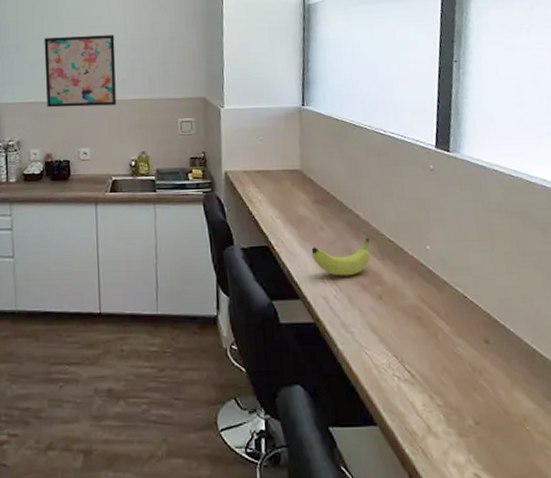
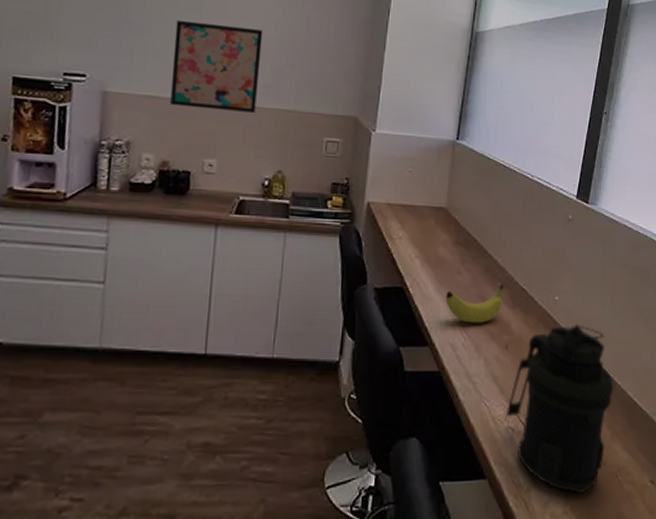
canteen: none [389,272,507,443] -> present [506,324,614,494]

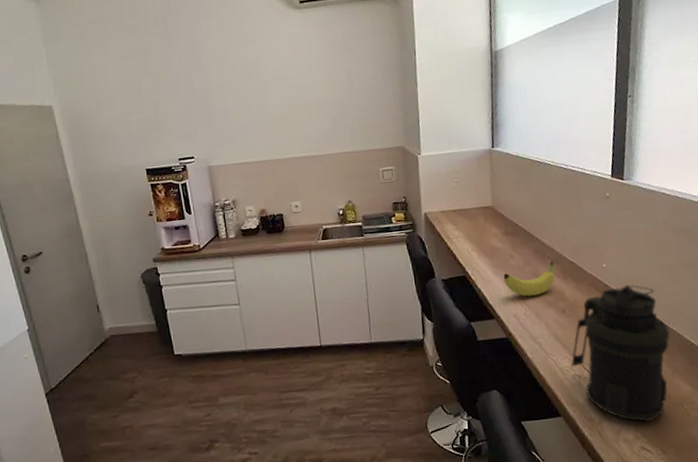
wall art: present [170,19,263,113] -> none [249,93,322,167]

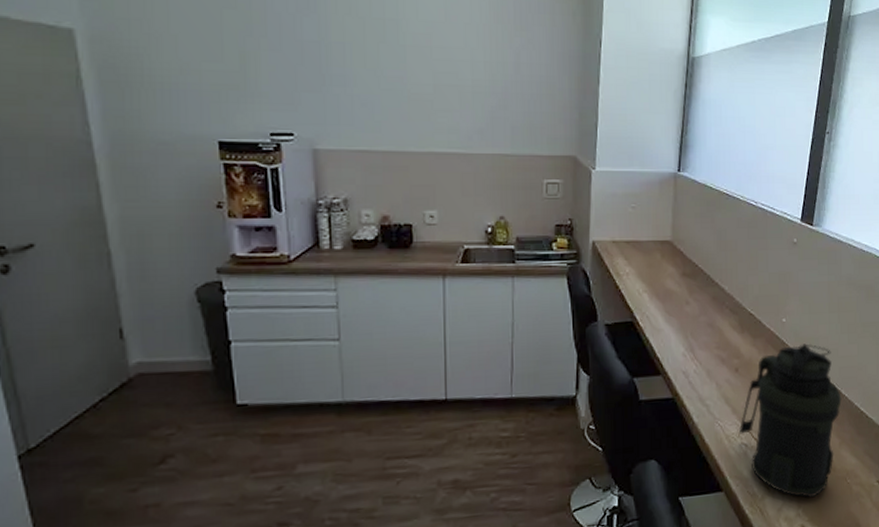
fruit: present [503,261,555,297] -> none [675,310,732,351]

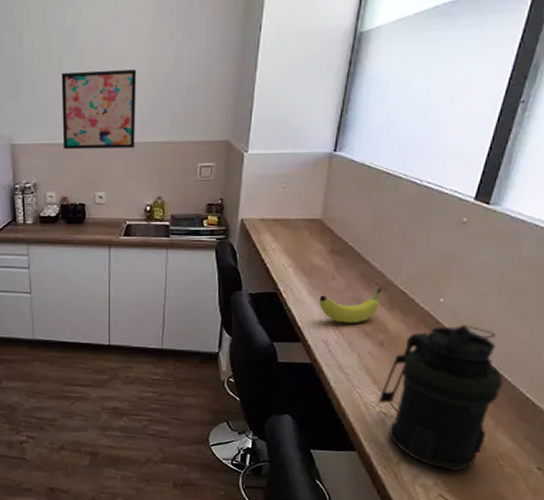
wall art: none [380,68,472,160] -> present [61,69,136,150]
fruit: none [675,310,732,351] -> present [319,288,382,323]

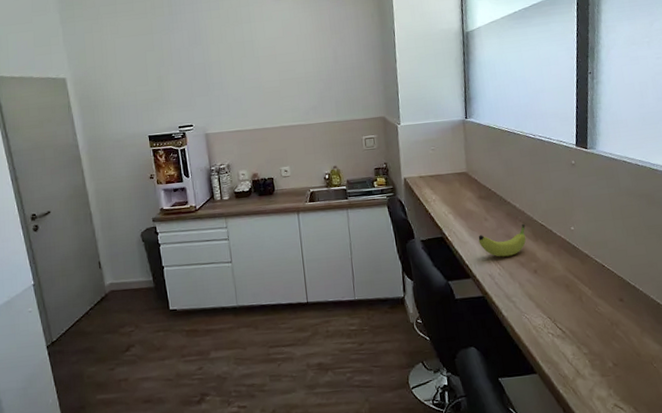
wall art: present [61,69,136,150] -> none [244,68,310,135]
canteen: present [379,325,503,472] -> none [544,246,637,380]

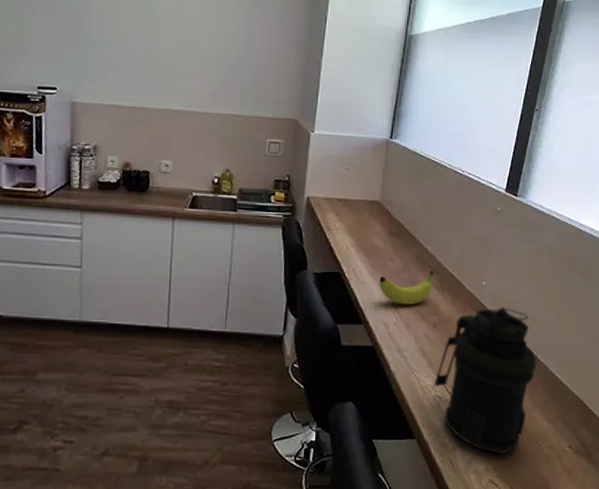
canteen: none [544,246,637,380] -> present [434,307,537,455]

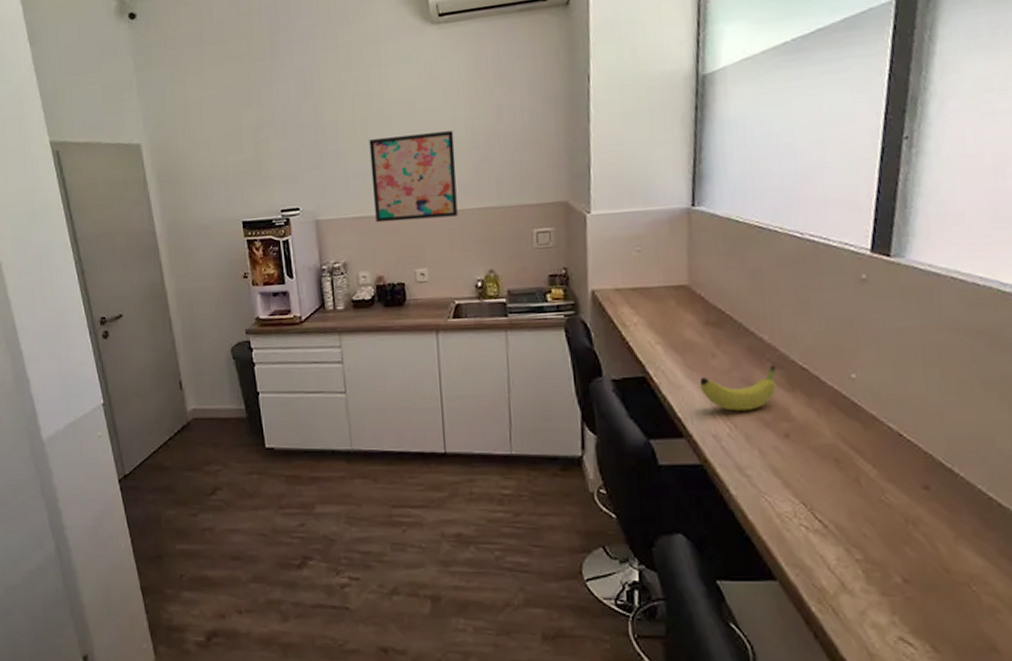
wall art: none [129,35,210,118] -> present [369,130,458,223]
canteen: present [434,307,537,455] -> none [795,405,954,604]

